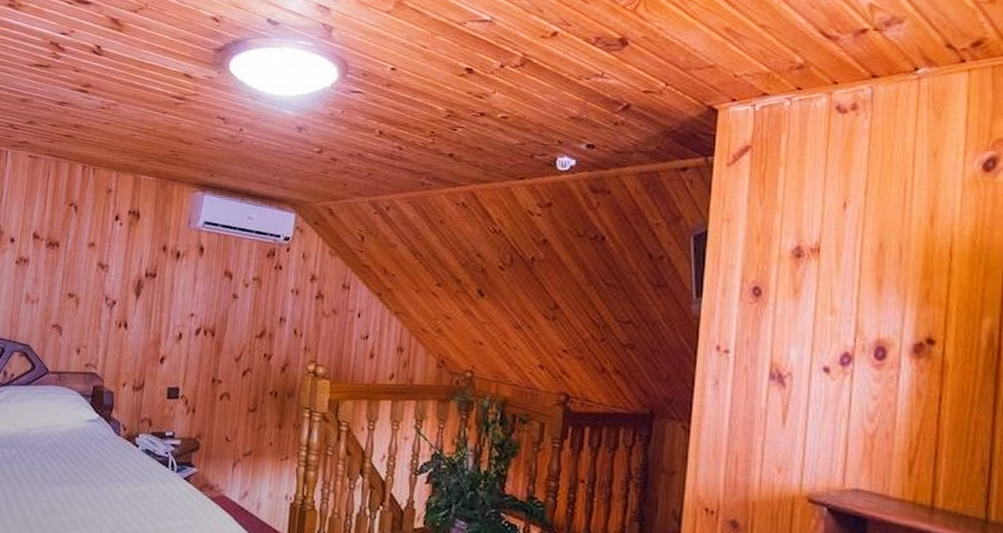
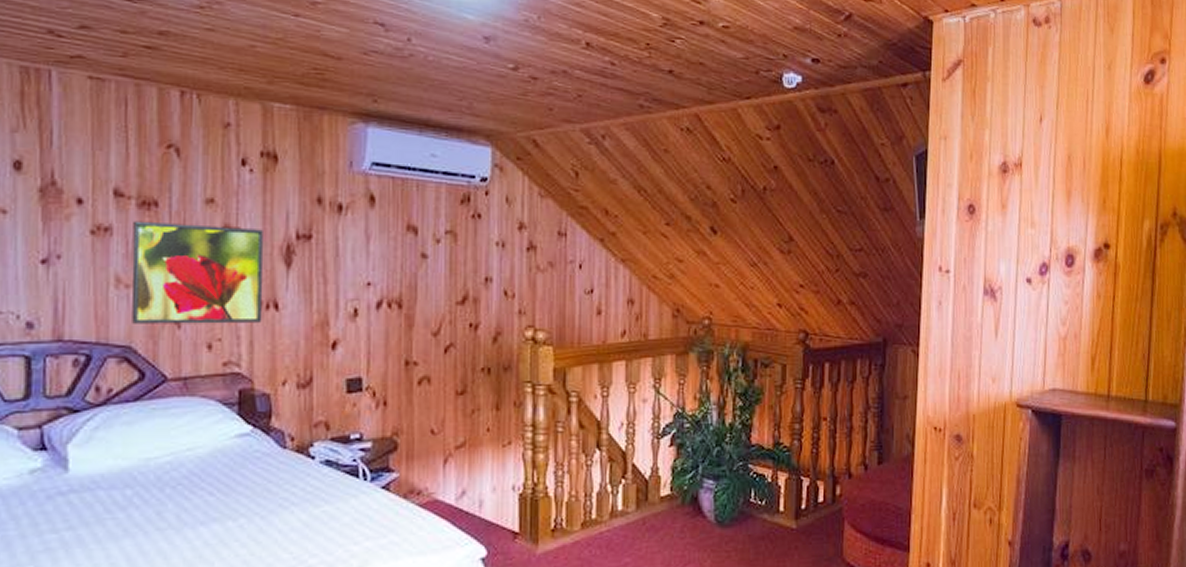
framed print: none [32,256,124,337] -> present [131,221,264,324]

